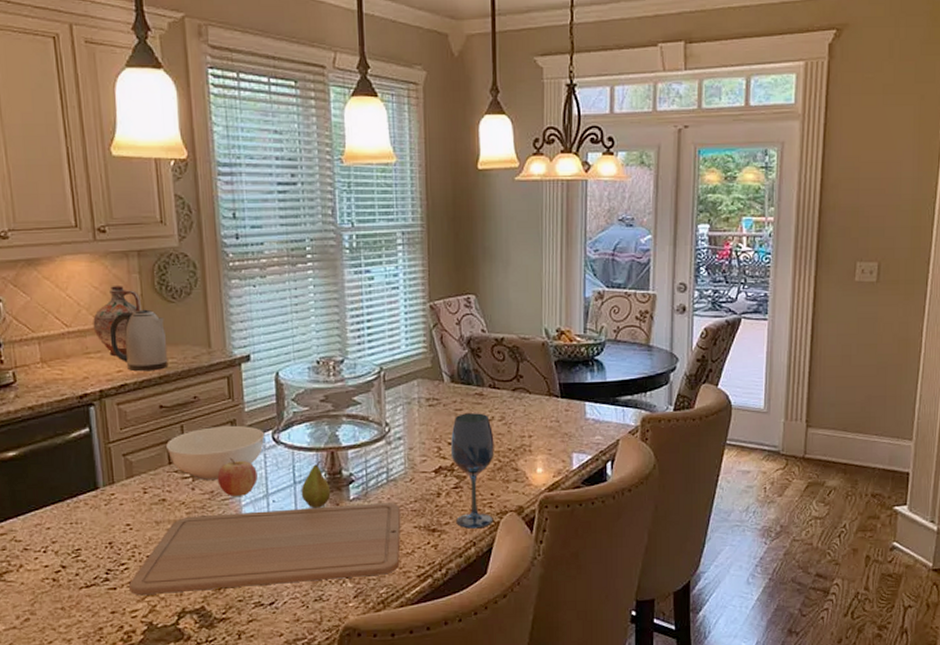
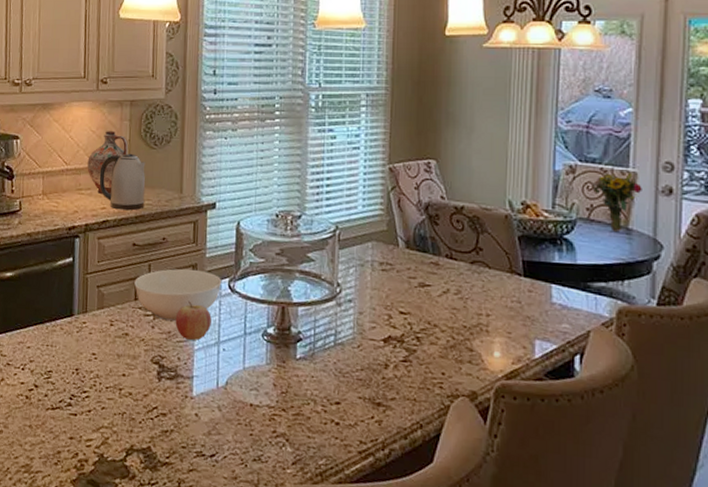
chopping board: present [129,503,401,595] -> none [88,353,346,445]
fruit: present [301,460,331,508] -> none [250,314,279,363]
wineglass: present [450,413,495,529] -> none [401,282,449,410]
bouquet: none [618,295,661,350] -> present [592,173,642,233]

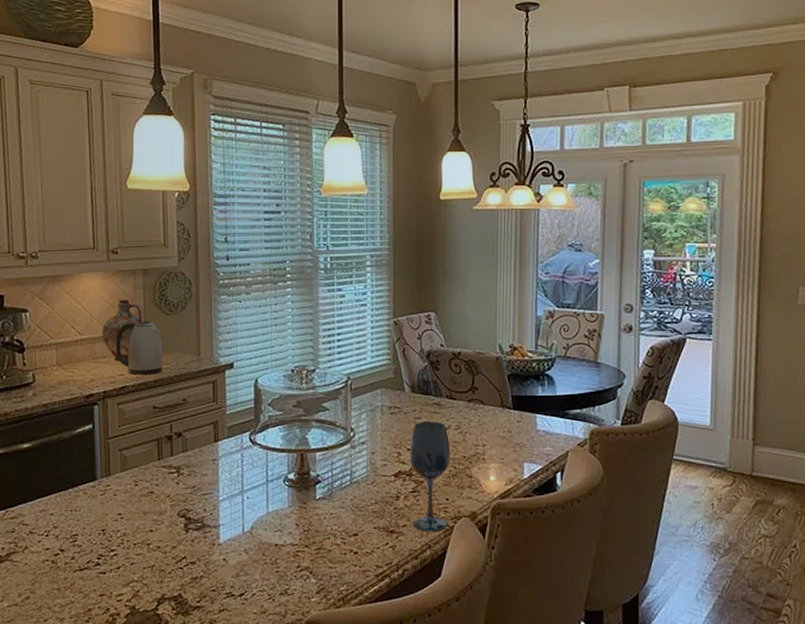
bowl: present [133,268,222,321] -> none [156,426,243,475]
fruit: present [175,300,212,340] -> none [199,456,234,492]
wineglass: none [401,282,449,410] -> present [409,422,450,532]
bouquet: present [592,173,642,233] -> none [568,315,608,367]

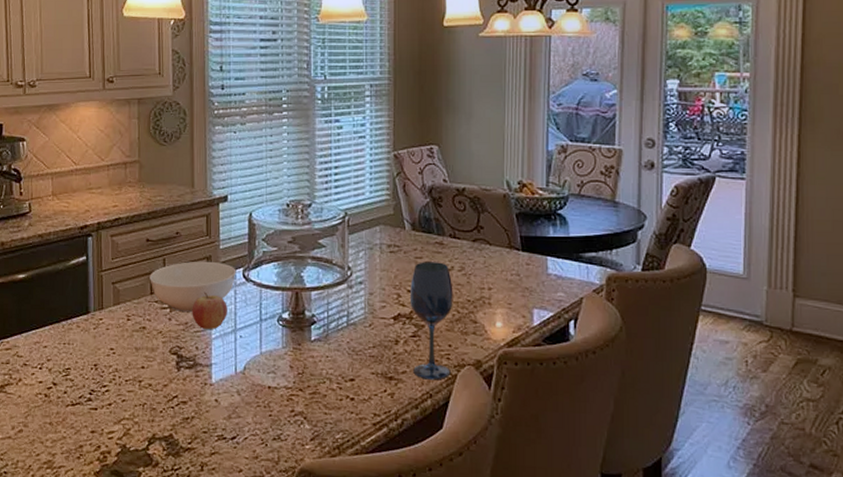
ceramic jug: present [102,300,144,361] -> none [97,130,138,192]
kettle: present [115,320,163,376] -> none [109,151,157,207]
bowl: none [156,426,243,475] -> present [149,261,236,312]
fruit: none [199,456,234,492] -> present [192,292,227,329]

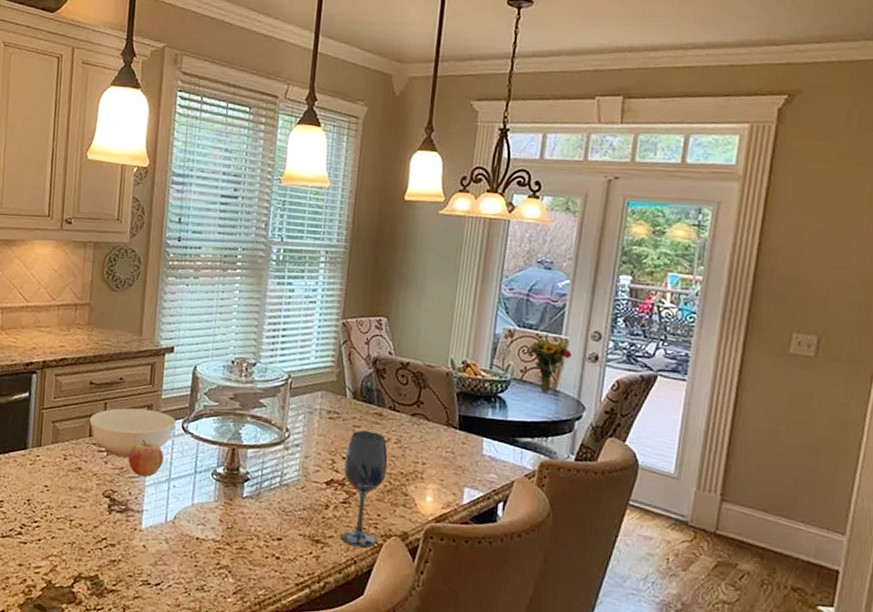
bouquet: none [582,150,627,206] -> present [527,339,572,394]

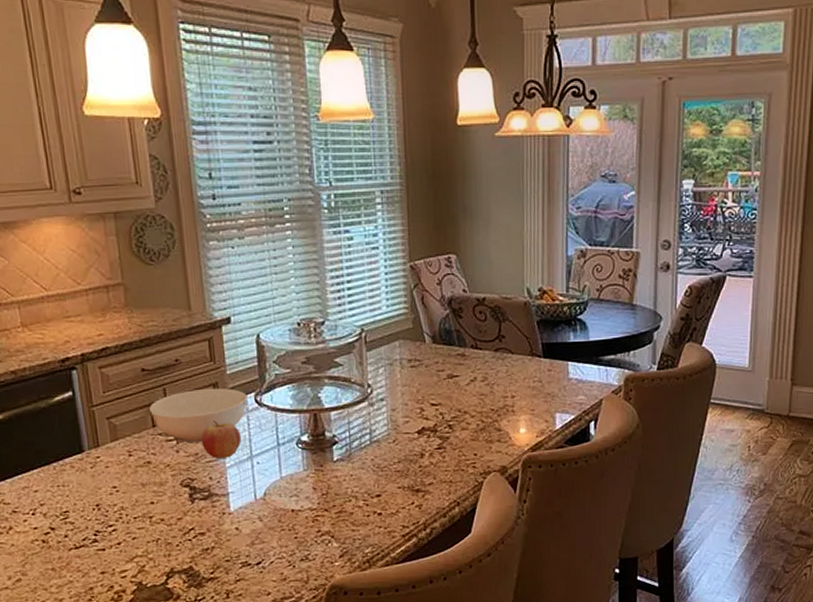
wineglass: present [340,430,388,548] -> none [433,374,477,489]
bouquet: present [527,339,572,394] -> none [601,253,644,309]

